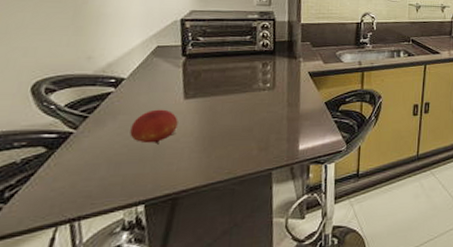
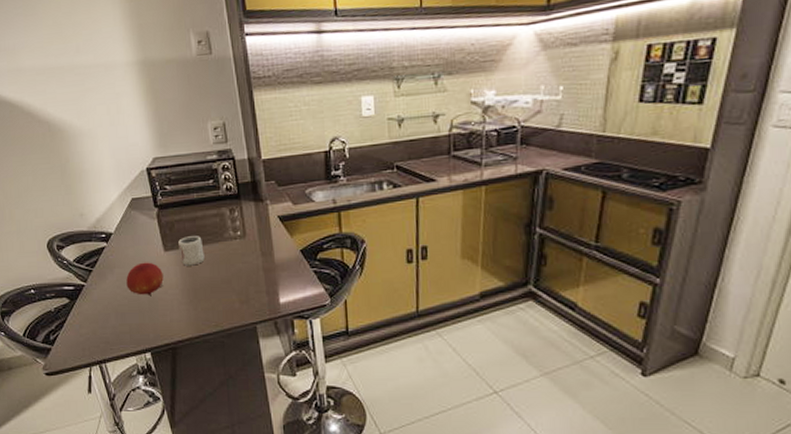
cup: none [201,86,229,114] -> present [178,236,205,266]

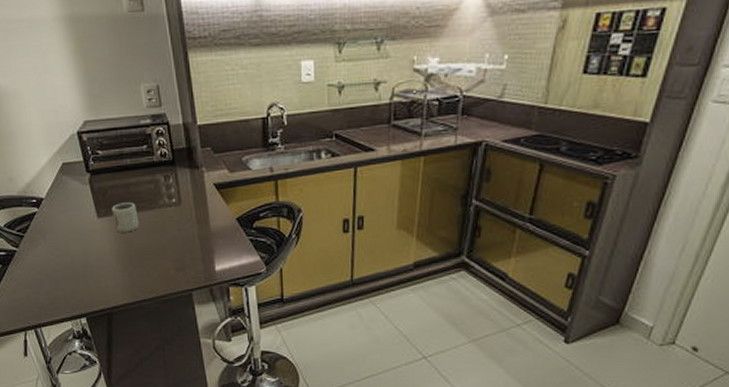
fruit: present [126,262,164,297] -> none [59,228,98,263]

